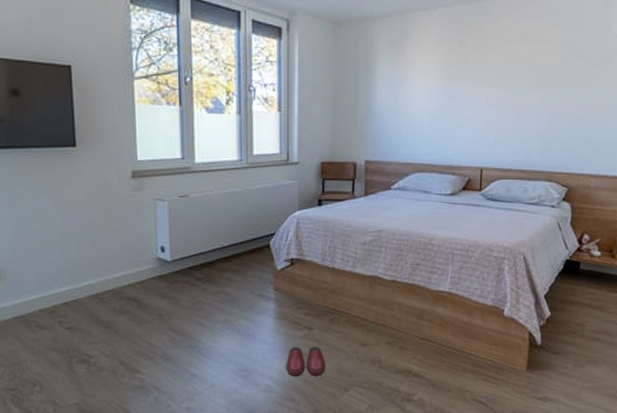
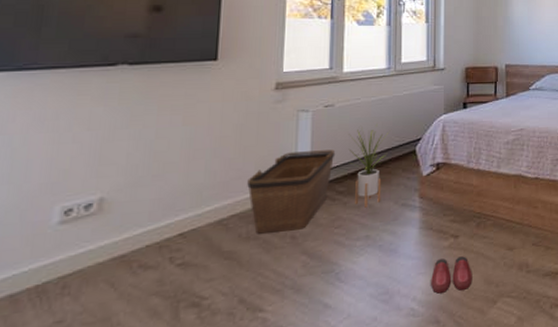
bicycle basket: none [115,239,193,309] -> present [247,149,336,234]
house plant: none [204,216,245,295] -> present [348,123,391,208]

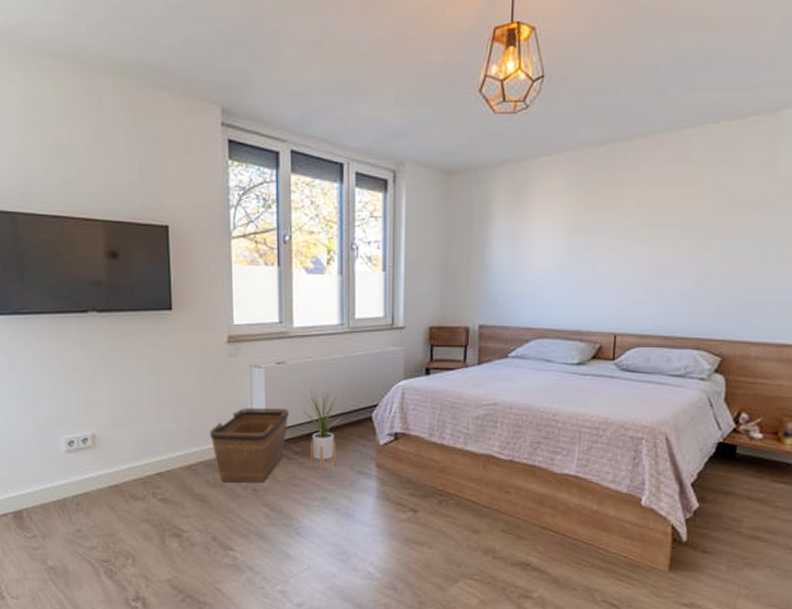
slippers: present [431,256,472,294] -> none [388,530,432,564]

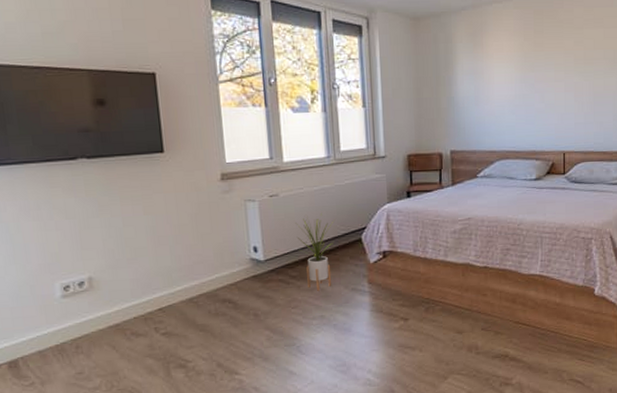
bicycle basket: present [210,408,290,483] -> none [209,237,285,311]

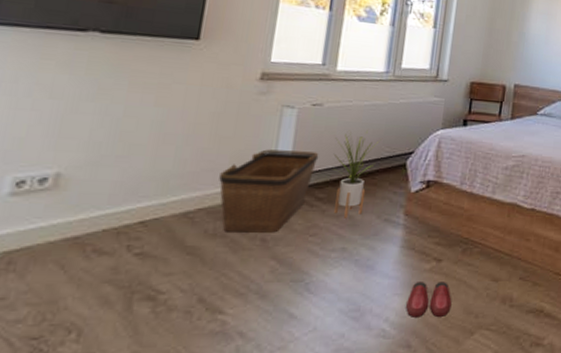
bicycle basket: none [209,237,285,311] -> present [219,149,319,233]
slippers: none [384,337,423,368] -> present [406,282,452,317]

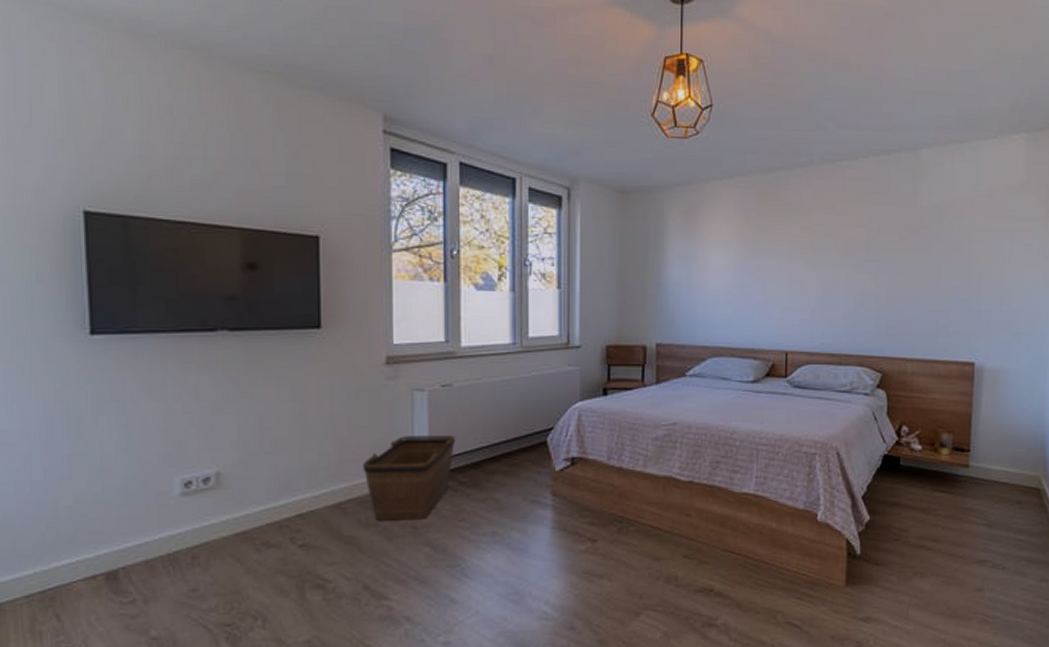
house plant: present [332,130,382,218] -> none [470,408,518,502]
slippers: present [406,282,452,317] -> none [565,562,612,599]

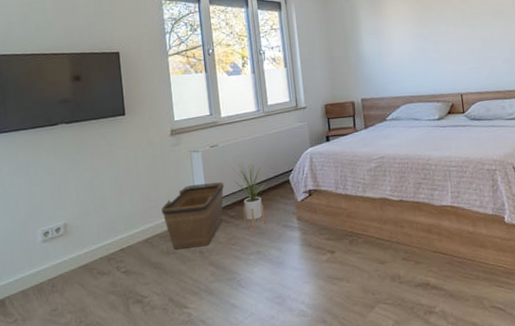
house plant: none [470,408,518,502] -> present [233,158,266,229]

